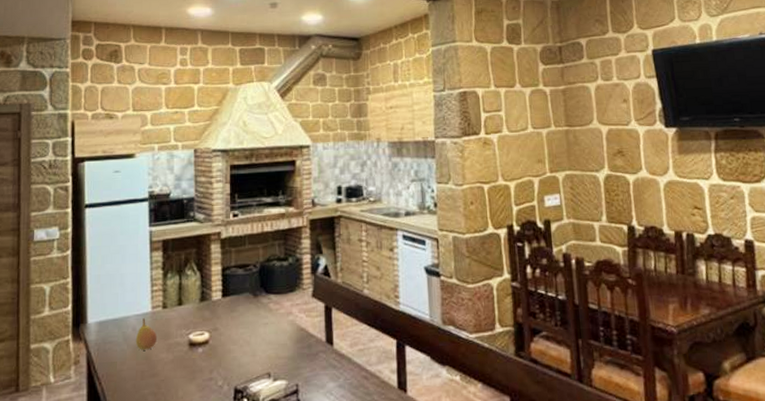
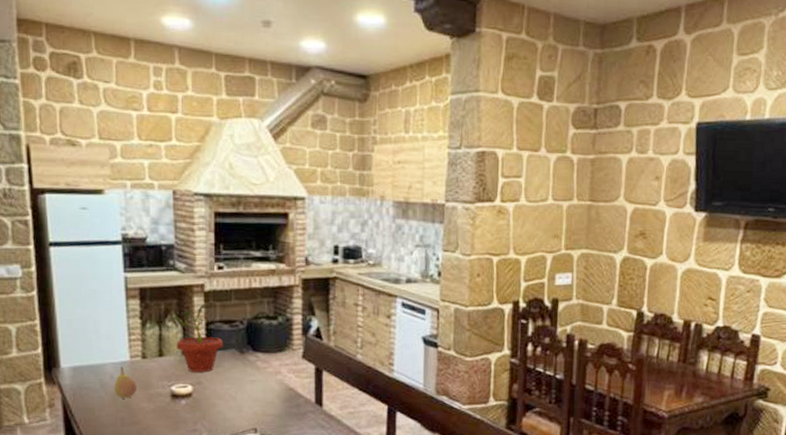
potted plant: none [192,249,239,319] -> present [173,302,224,372]

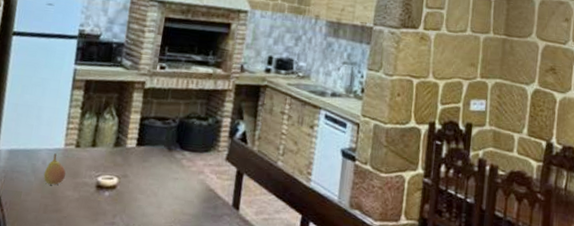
potted plant: present [173,302,224,372] -> none [109,99,155,166]

